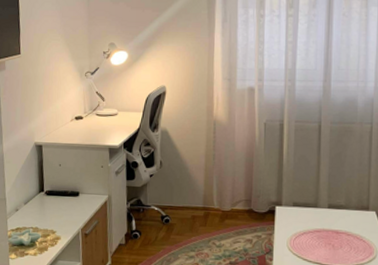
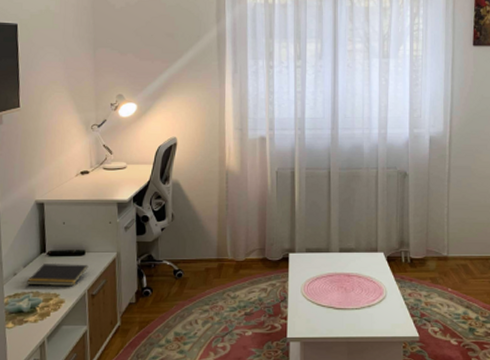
notepad: none [27,202,82,224] -> present [27,264,89,286]

